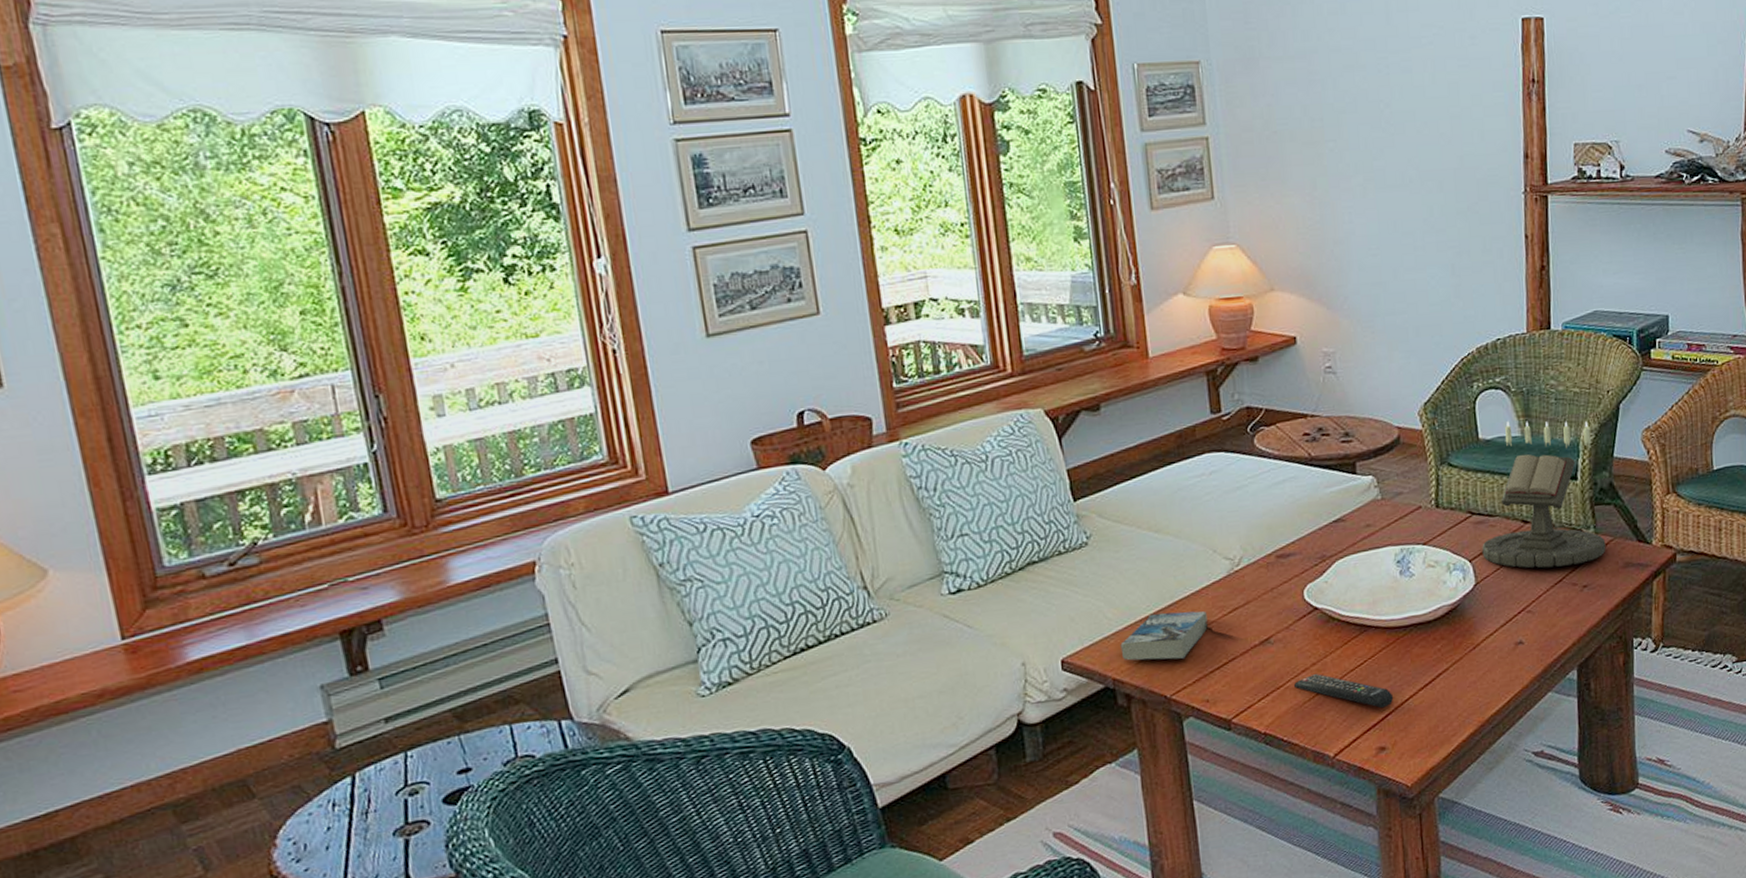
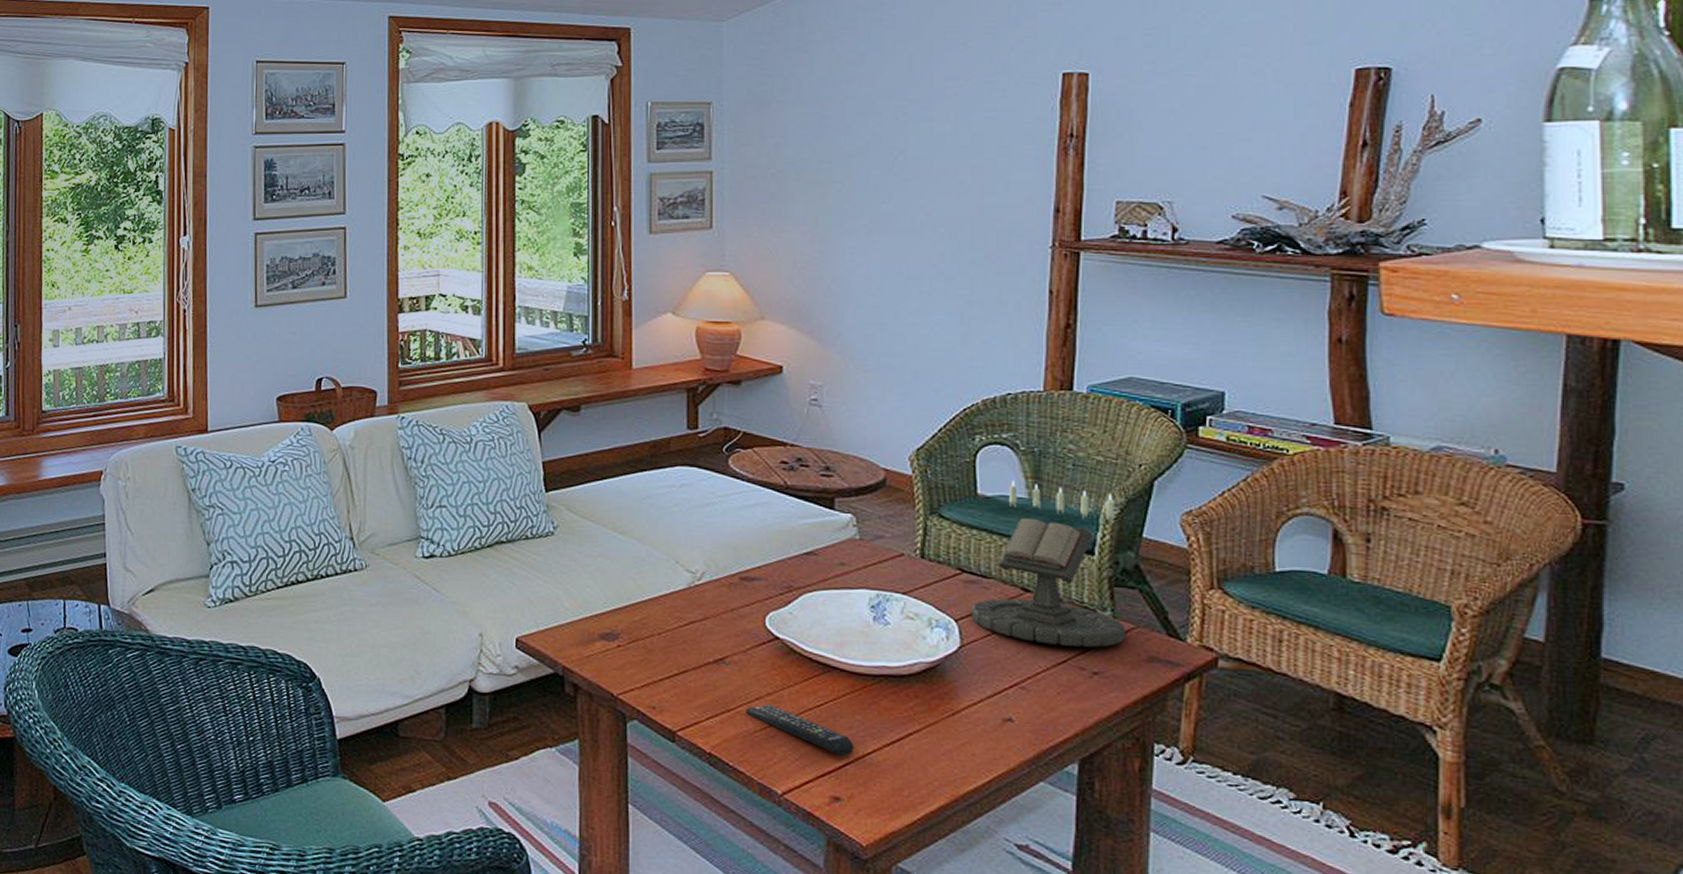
book: present [1120,611,1208,661] -> none [573,611,662,660]

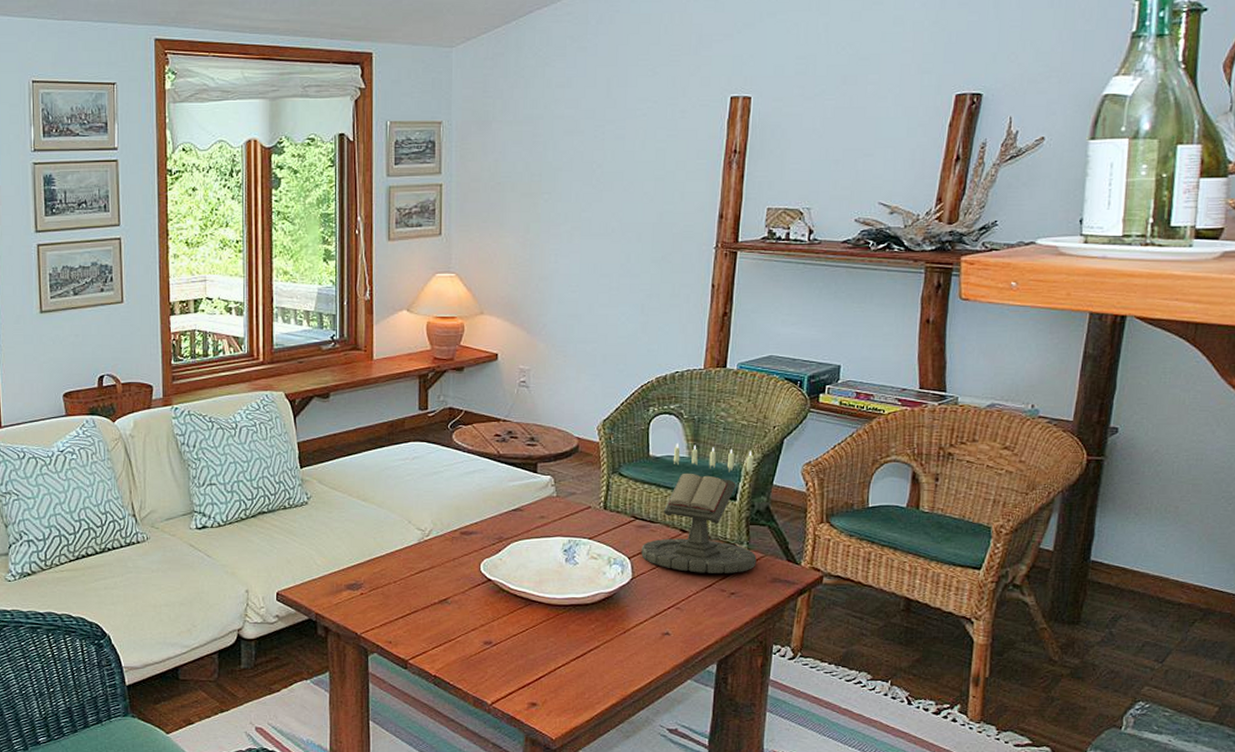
remote control: present [746,703,855,757] -> none [464,633,548,671]

